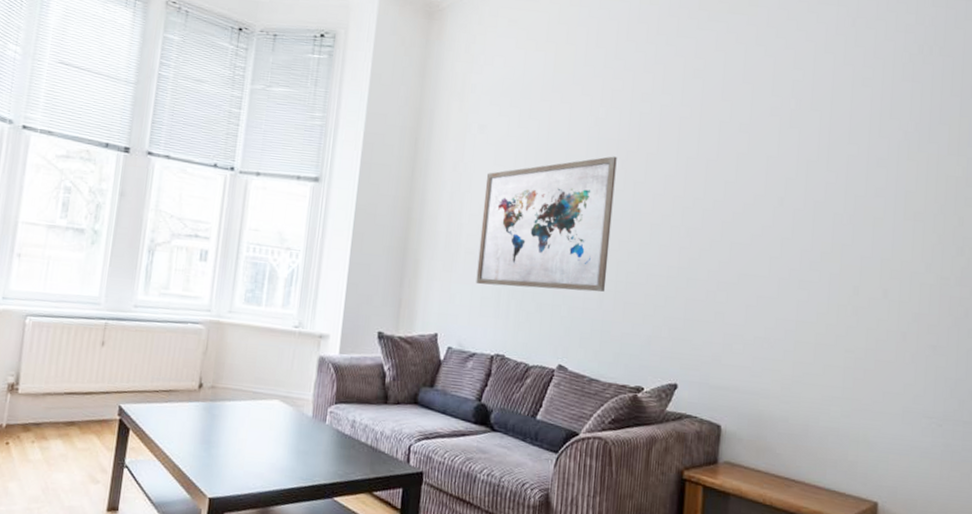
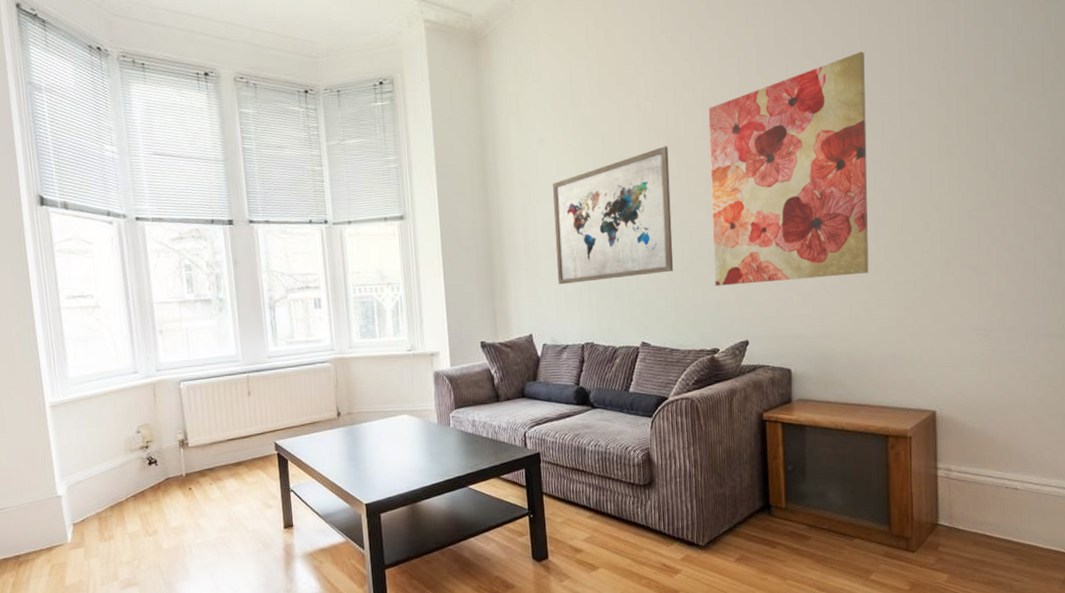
wall art: none [648,98,836,333] -> present [708,51,869,286]

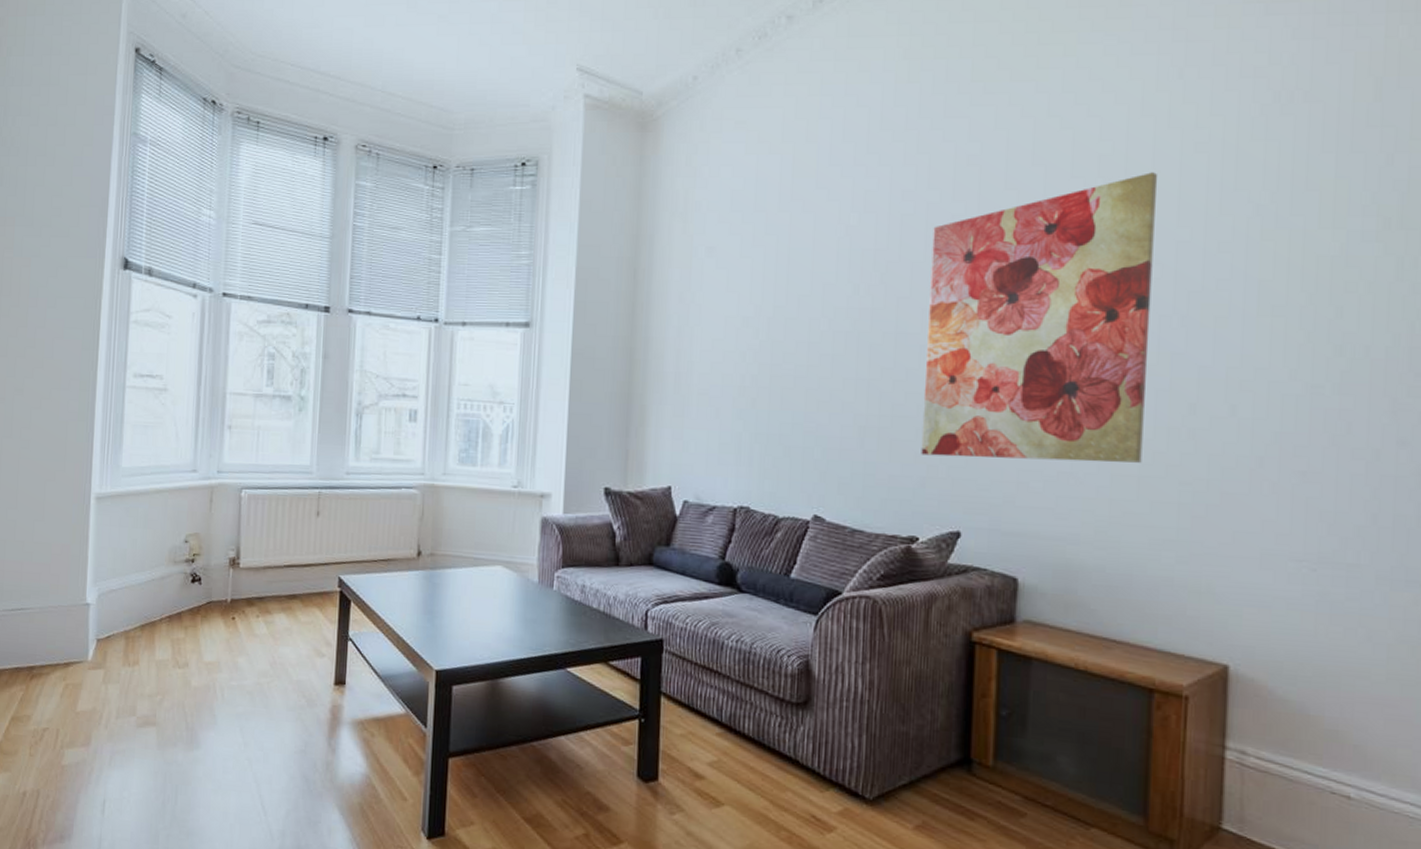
wall art: present [552,146,674,285] -> none [712,269,875,430]

